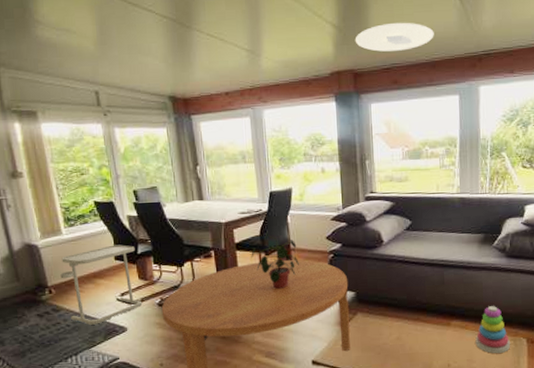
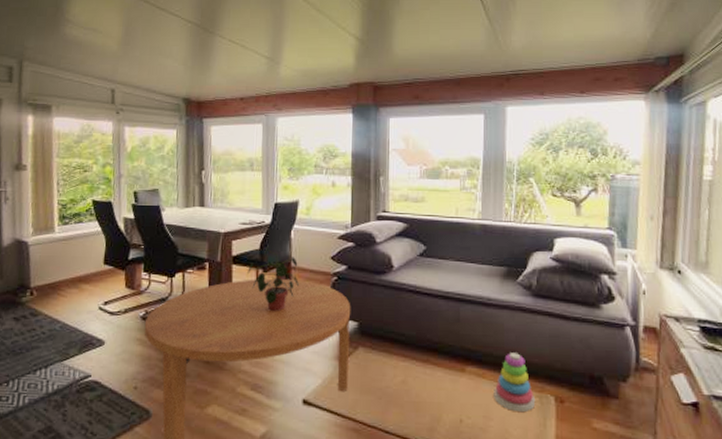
side table: present [60,244,143,325] -> none [45,248,127,335]
ceiling light: present [355,22,434,52] -> none [377,38,460,66]

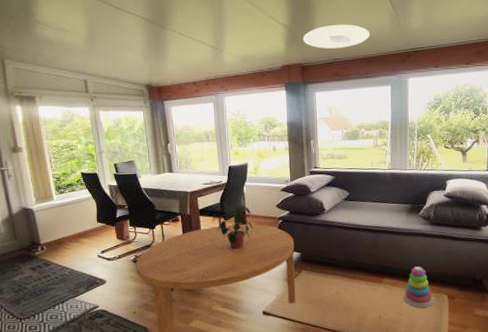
ceiling light: none [377,38,460,66] -> present [303,24,370,49]

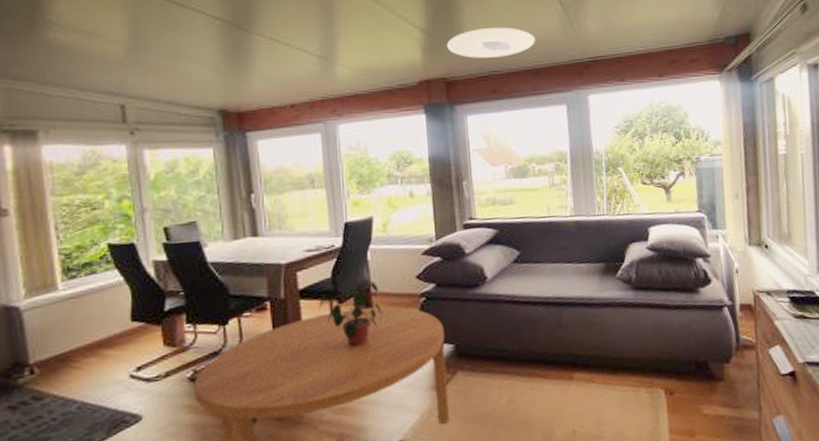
stacking toy: present [403,266,434,307] -> none [604,350,647,412]

